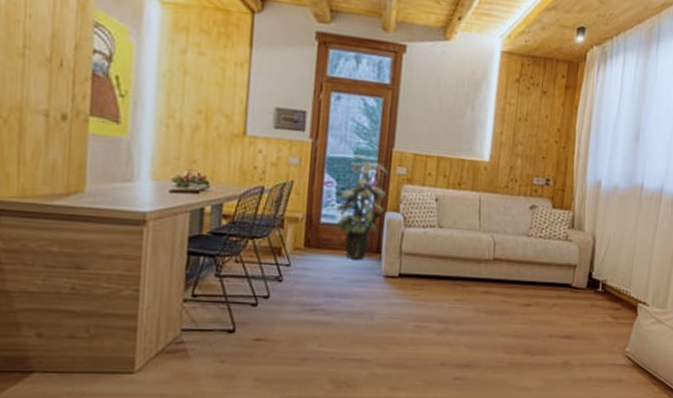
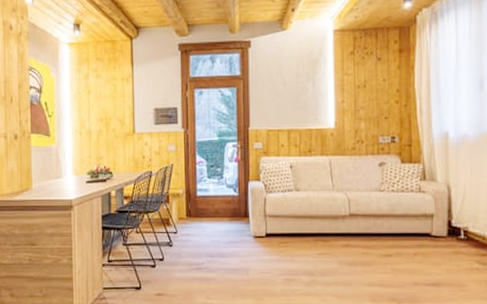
indoor plant: present [334,154,389,259] -> none [205,136,248,223]

